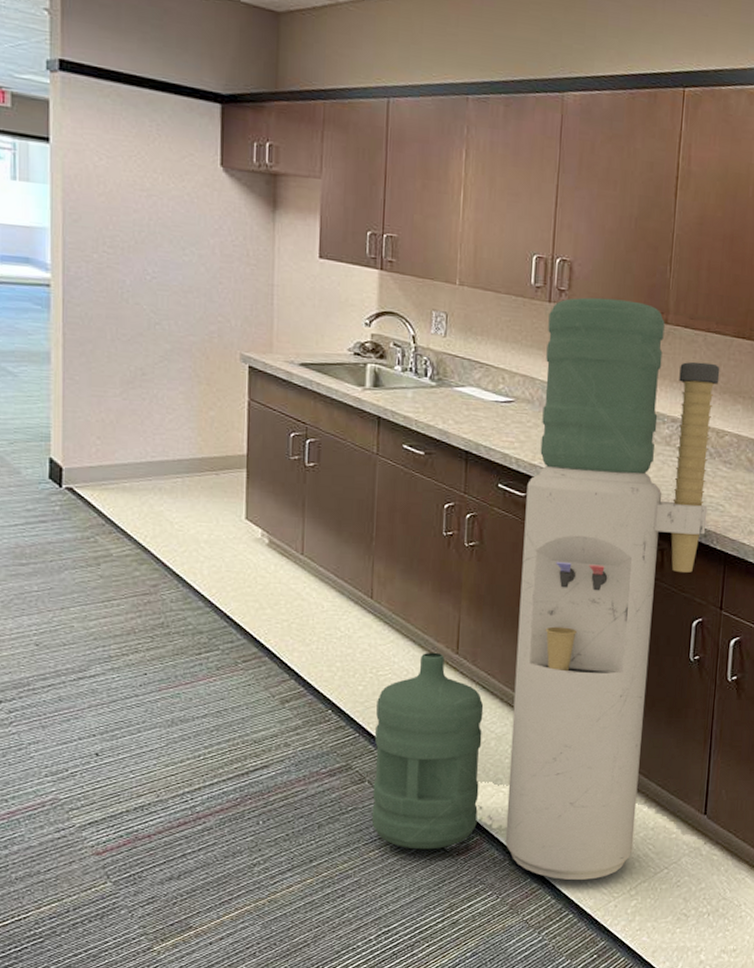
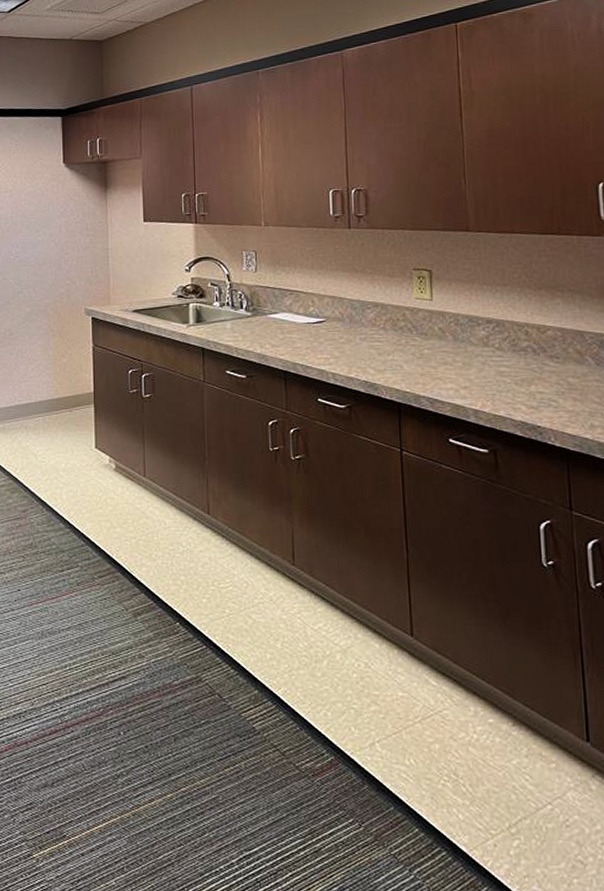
water cooler: present [371,297,720,880] -> none [221,215,541,812]

